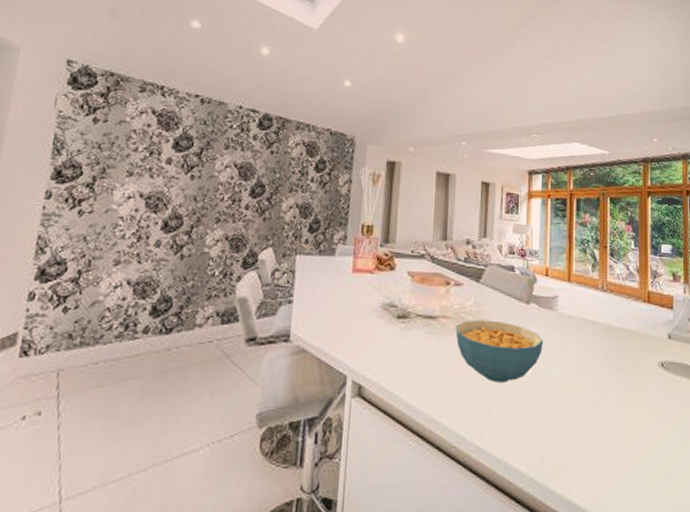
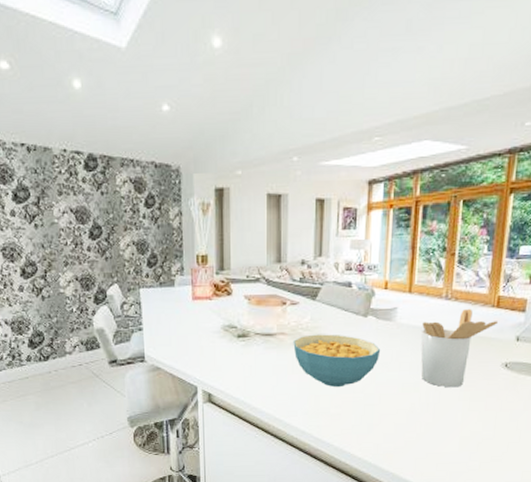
utensil holder: none [581,301,651,388] -> present [420,308,499,388]

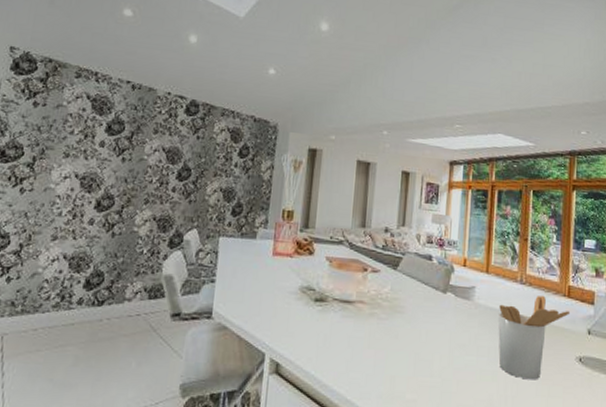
cereal bowl: present [293,334,380,387] -> none [371,306,458,368]

